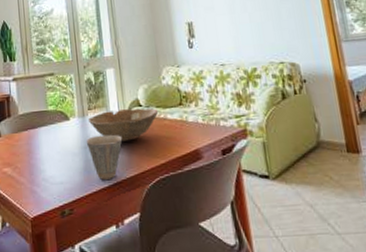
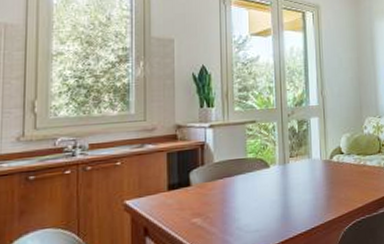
cup: present [86,134,123,180] -> none [285,181,323,226]
bowl: present [89,108,159,142] -> none [290,155,359,188]

